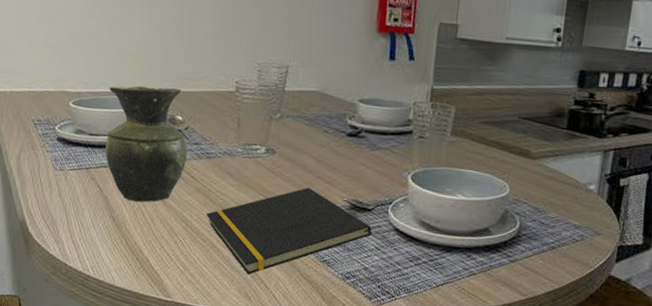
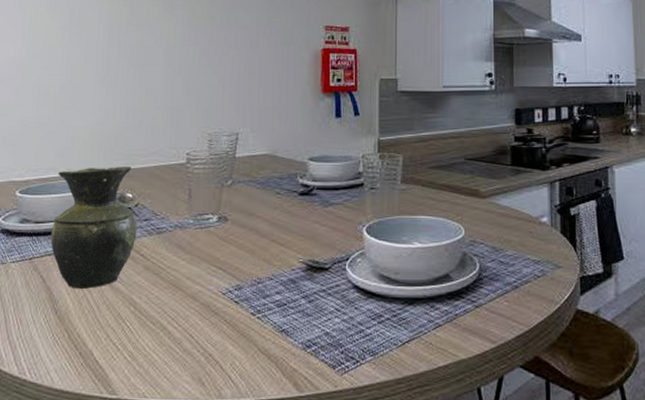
notepad: present [206,187,372,275] -> none [156,252,331,356]

